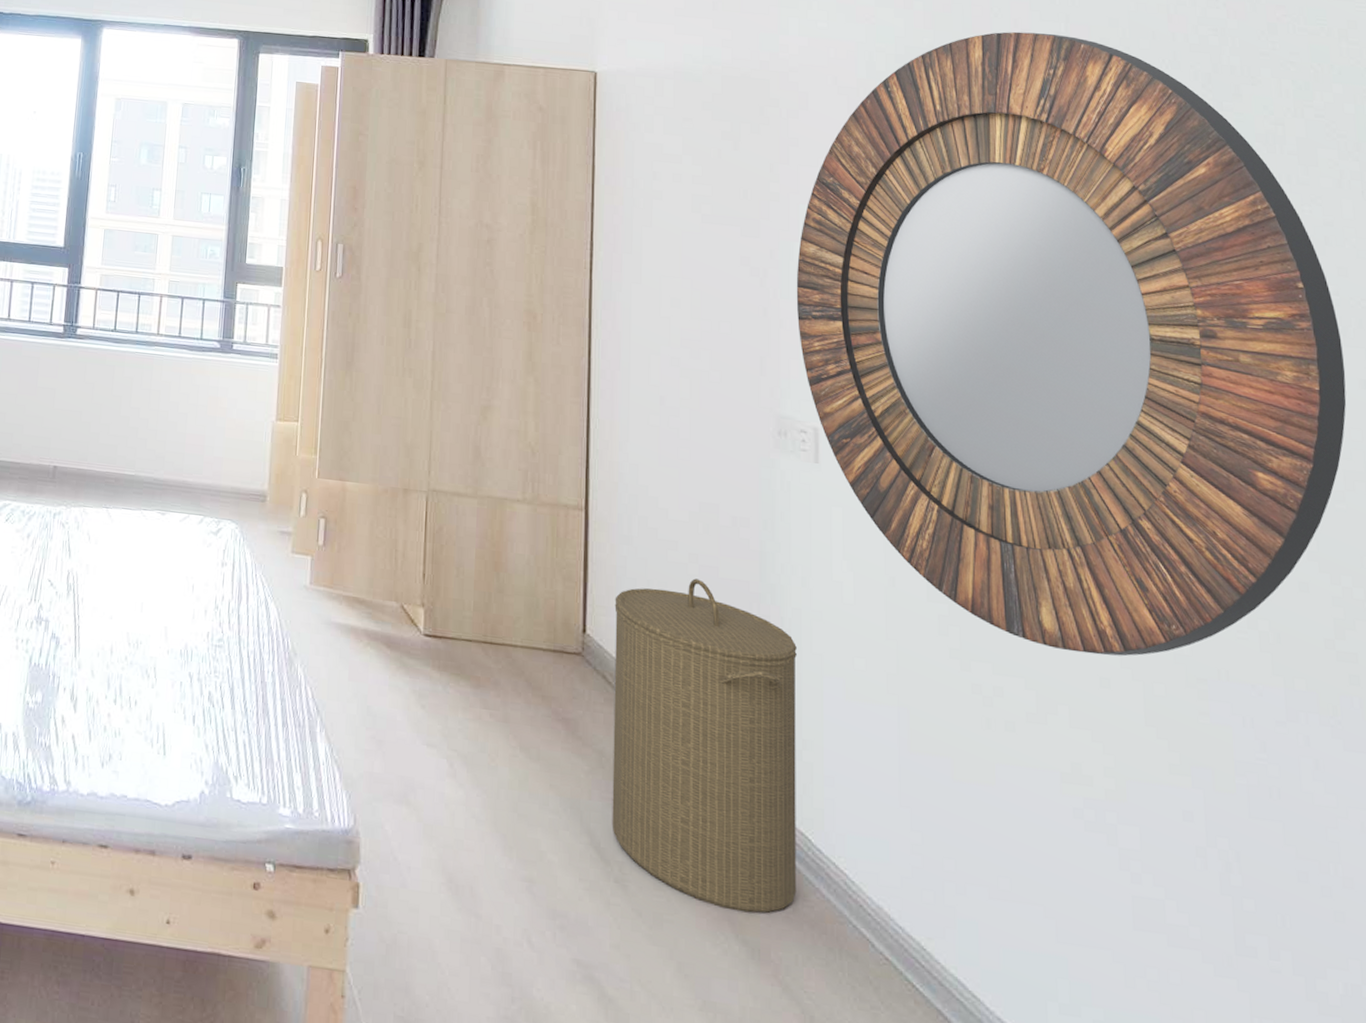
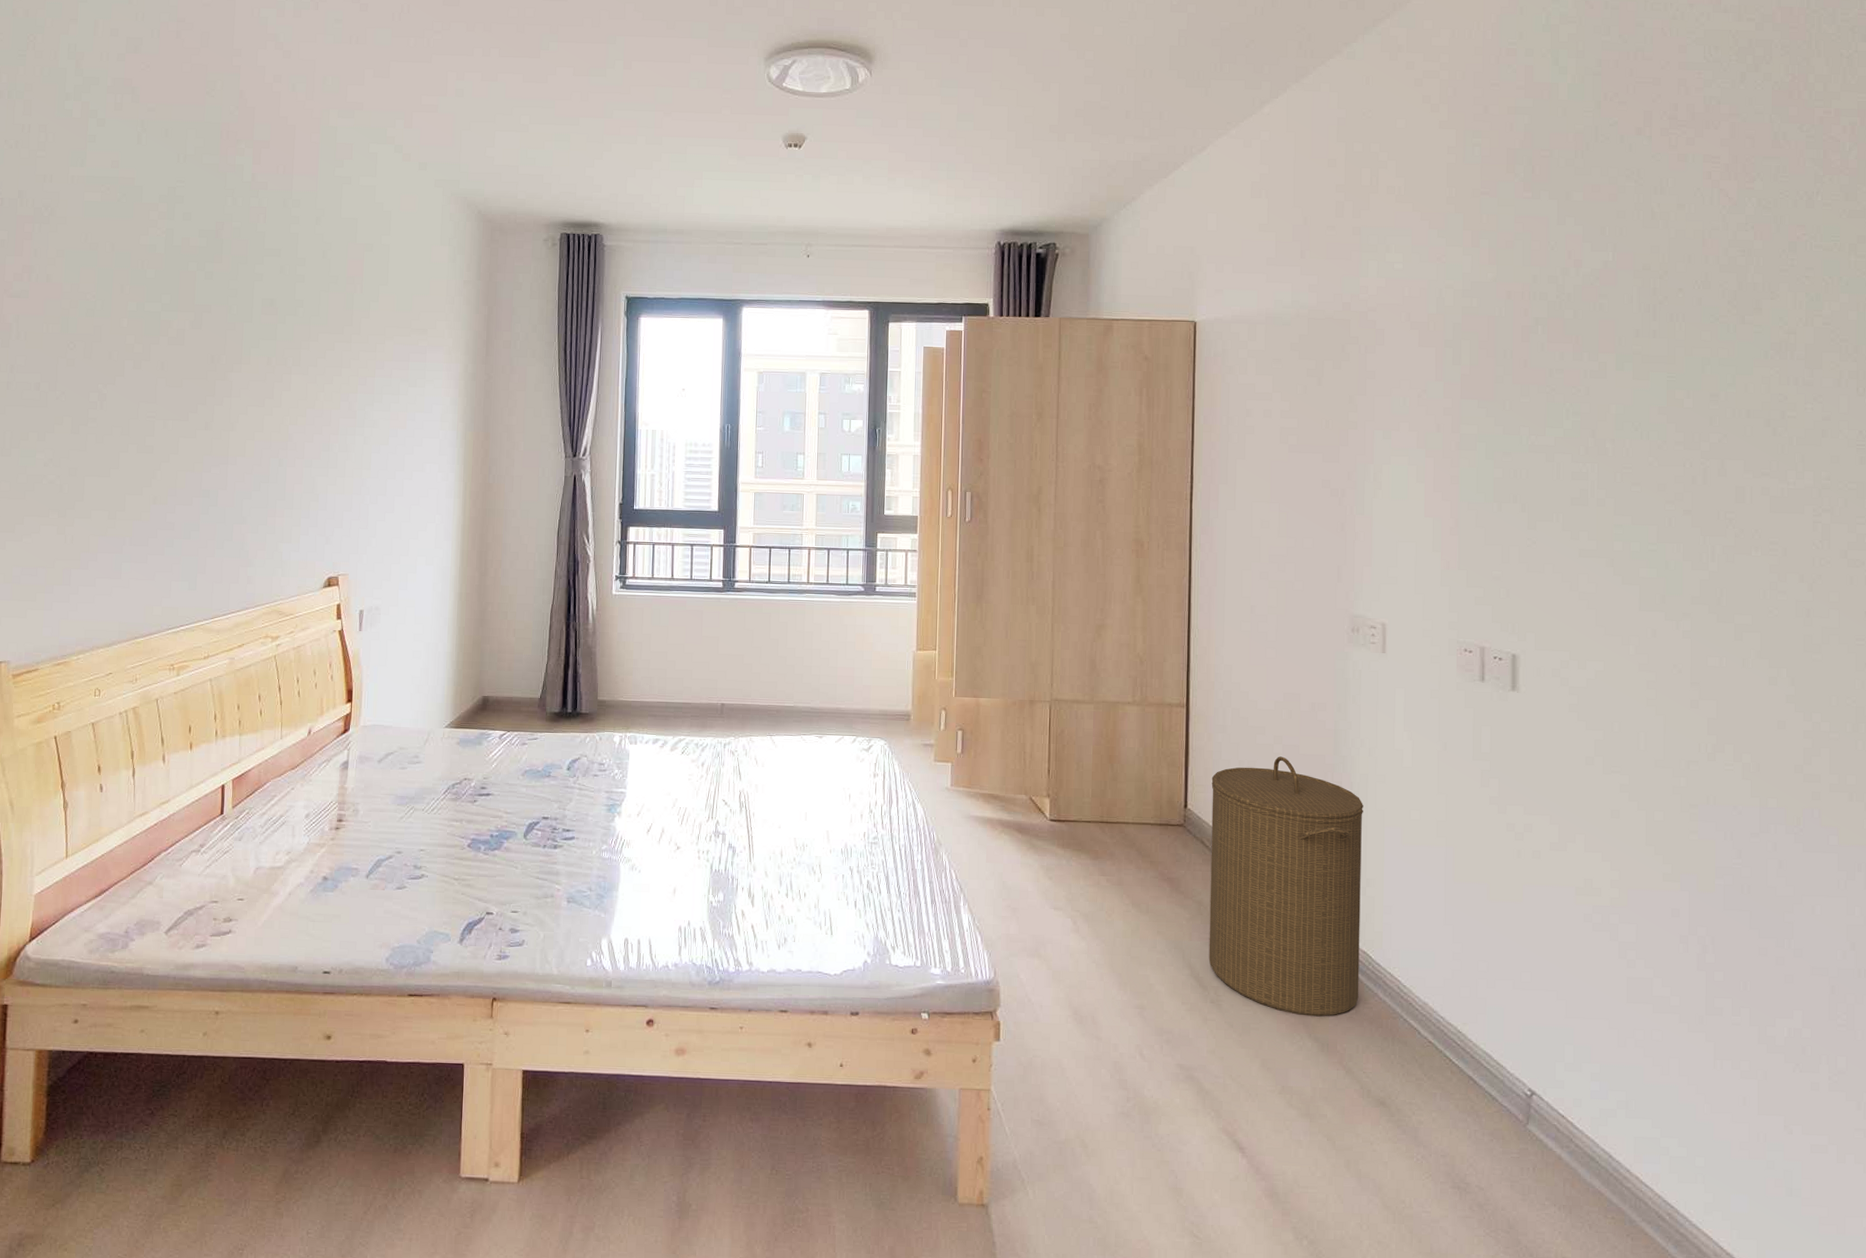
home mirror: present [796,31,1347,657] -> none [1369,262,1830,792]

